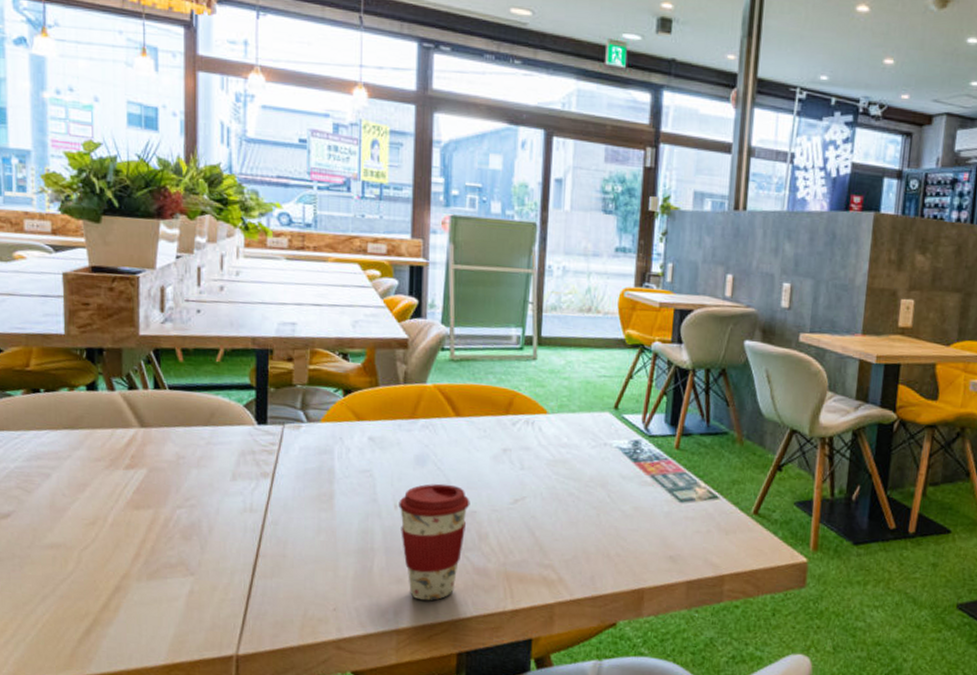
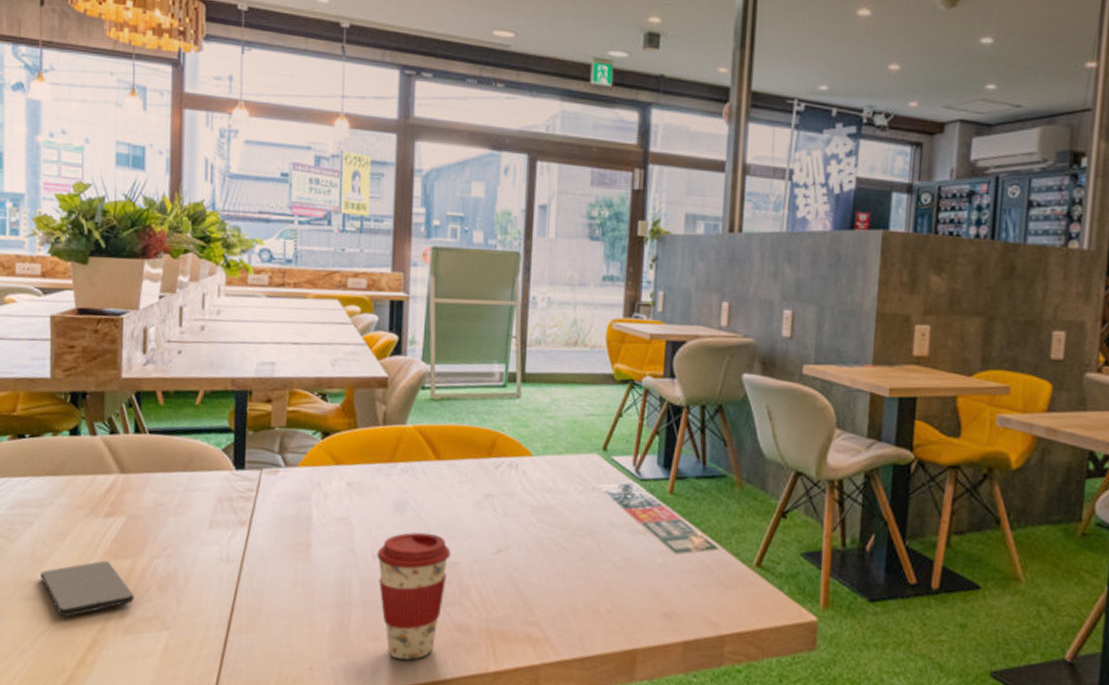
smartphone: none [61,511,157,565] -> present [41,561,134,617]

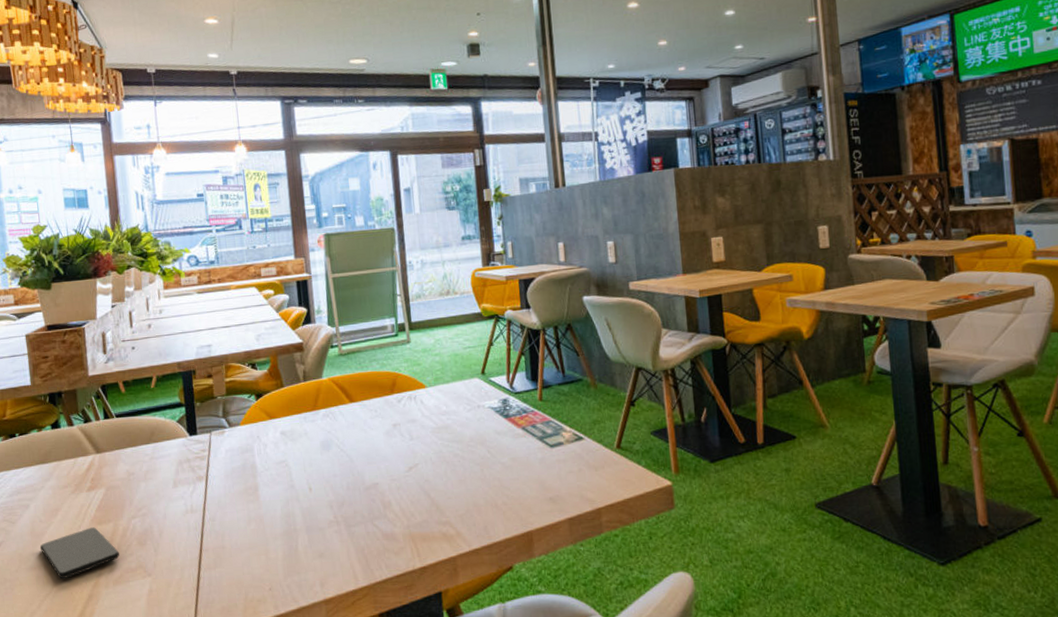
coffee cup: present [377,532,451,660] -> none [312,462,372,570]

